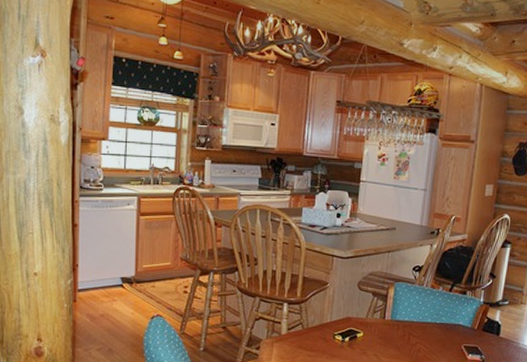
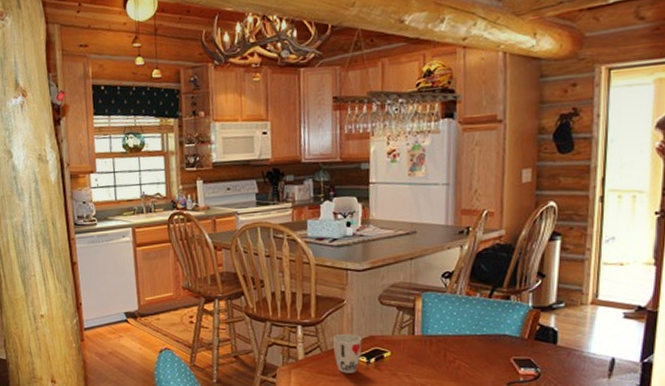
cup: none [314,314,339,350] -> present [333,334,362,373]

